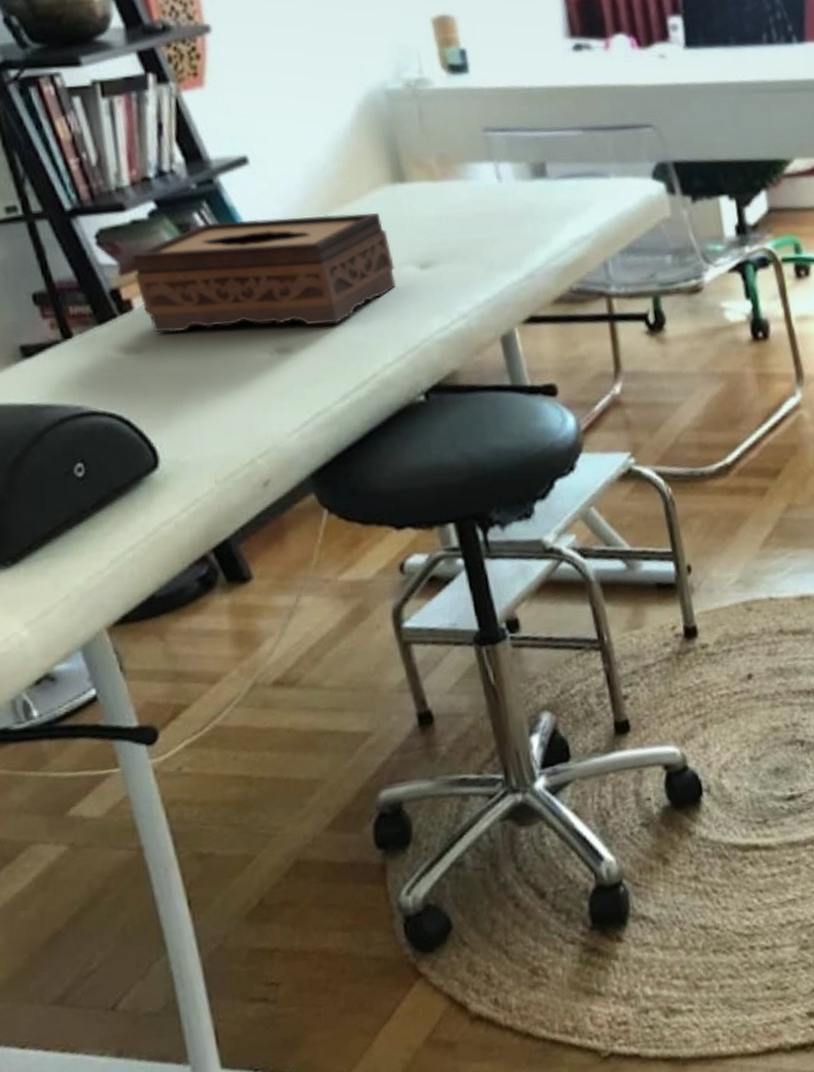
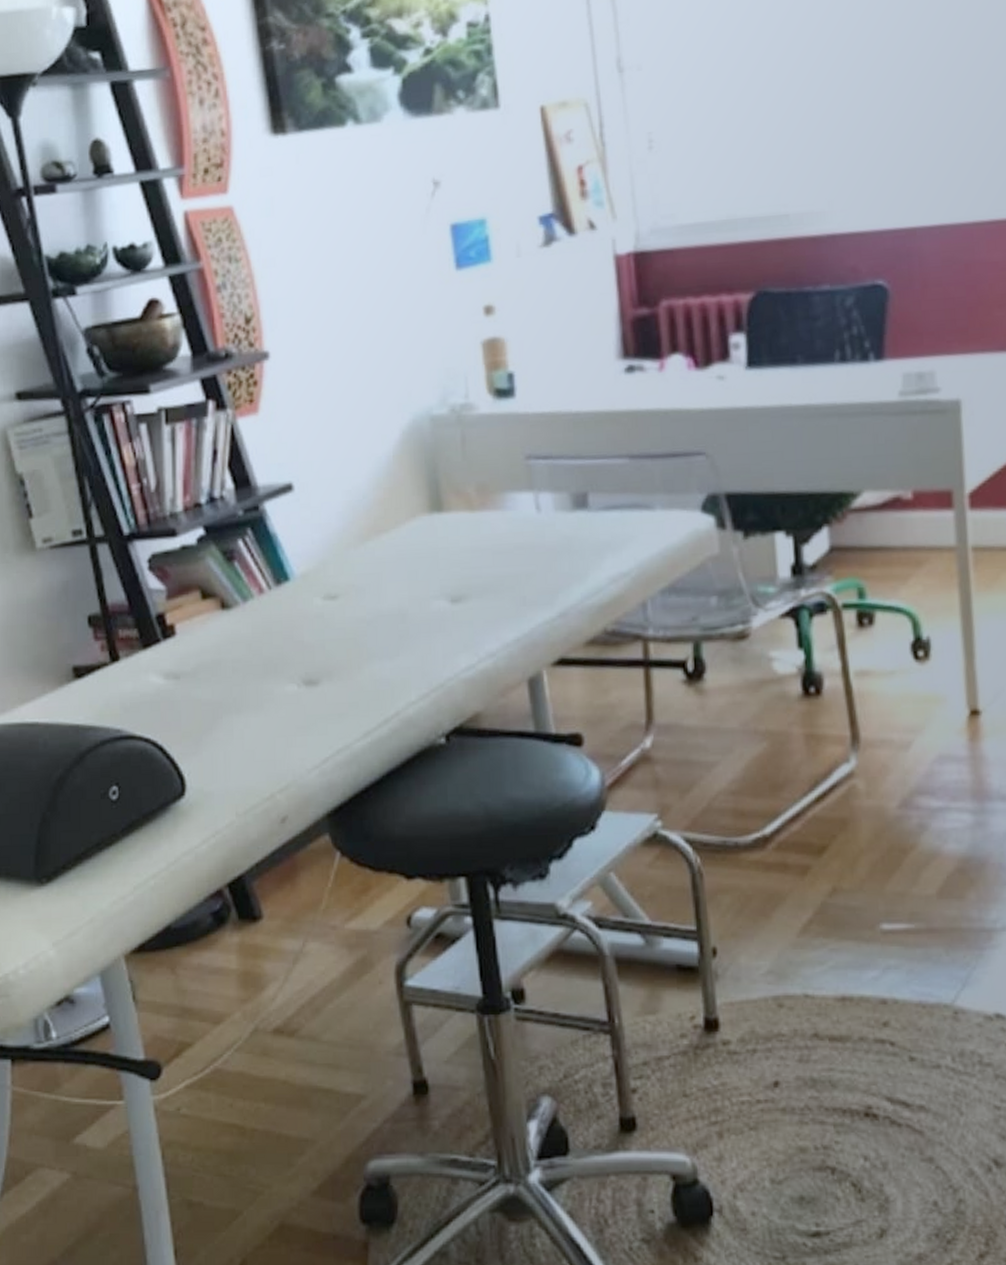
tissue box: present [131,213,396,333] -> none [178,543,426,660]

